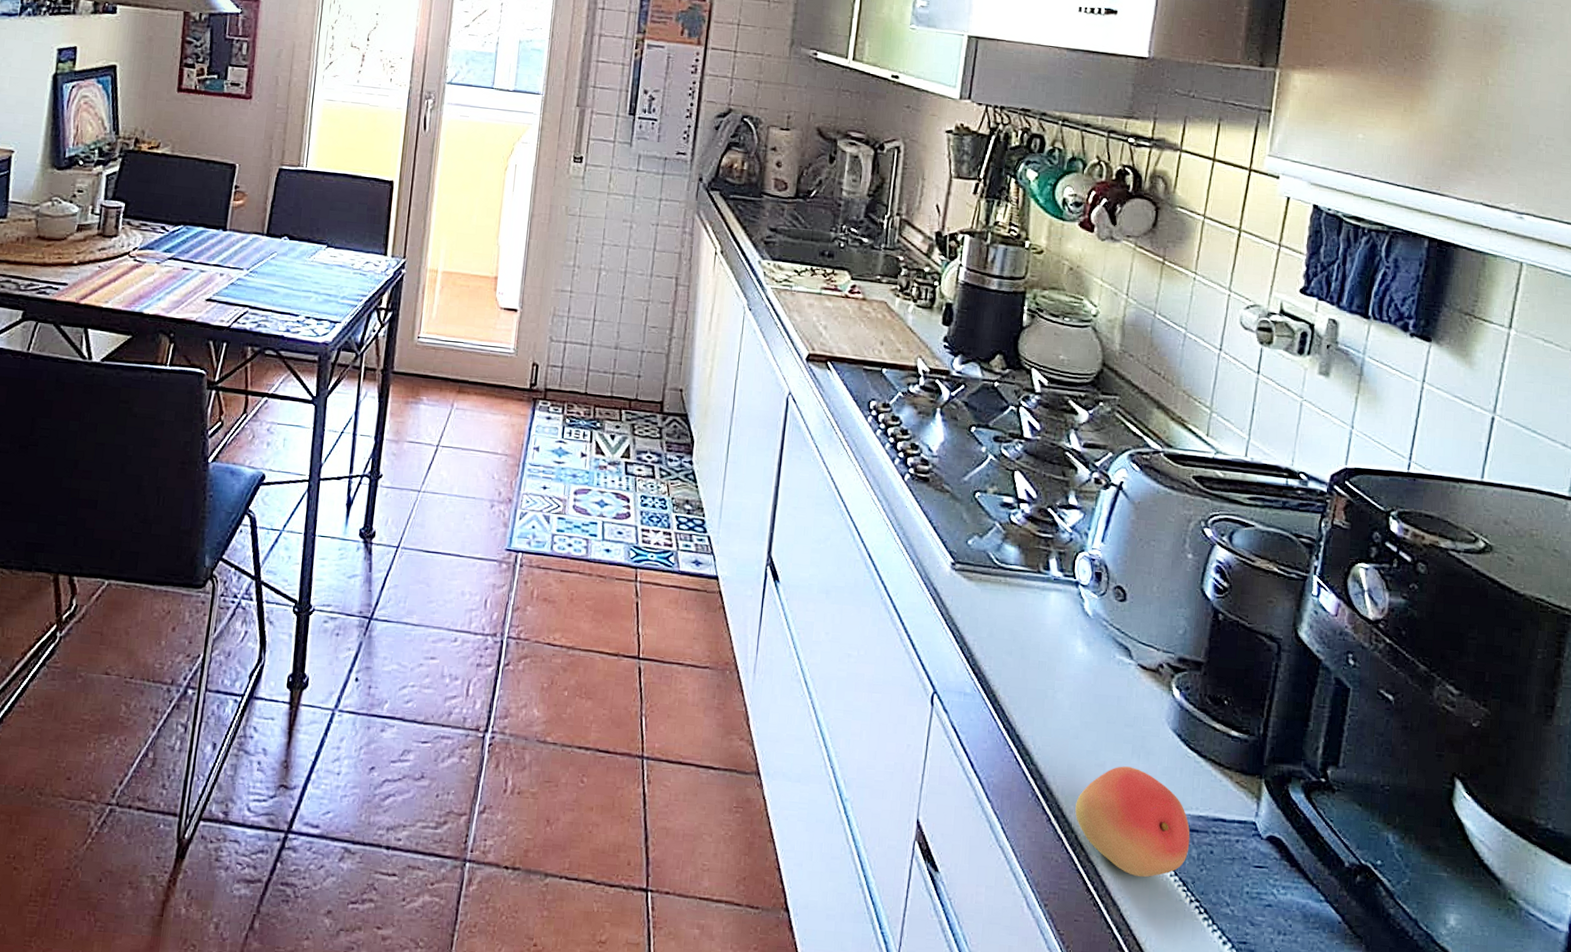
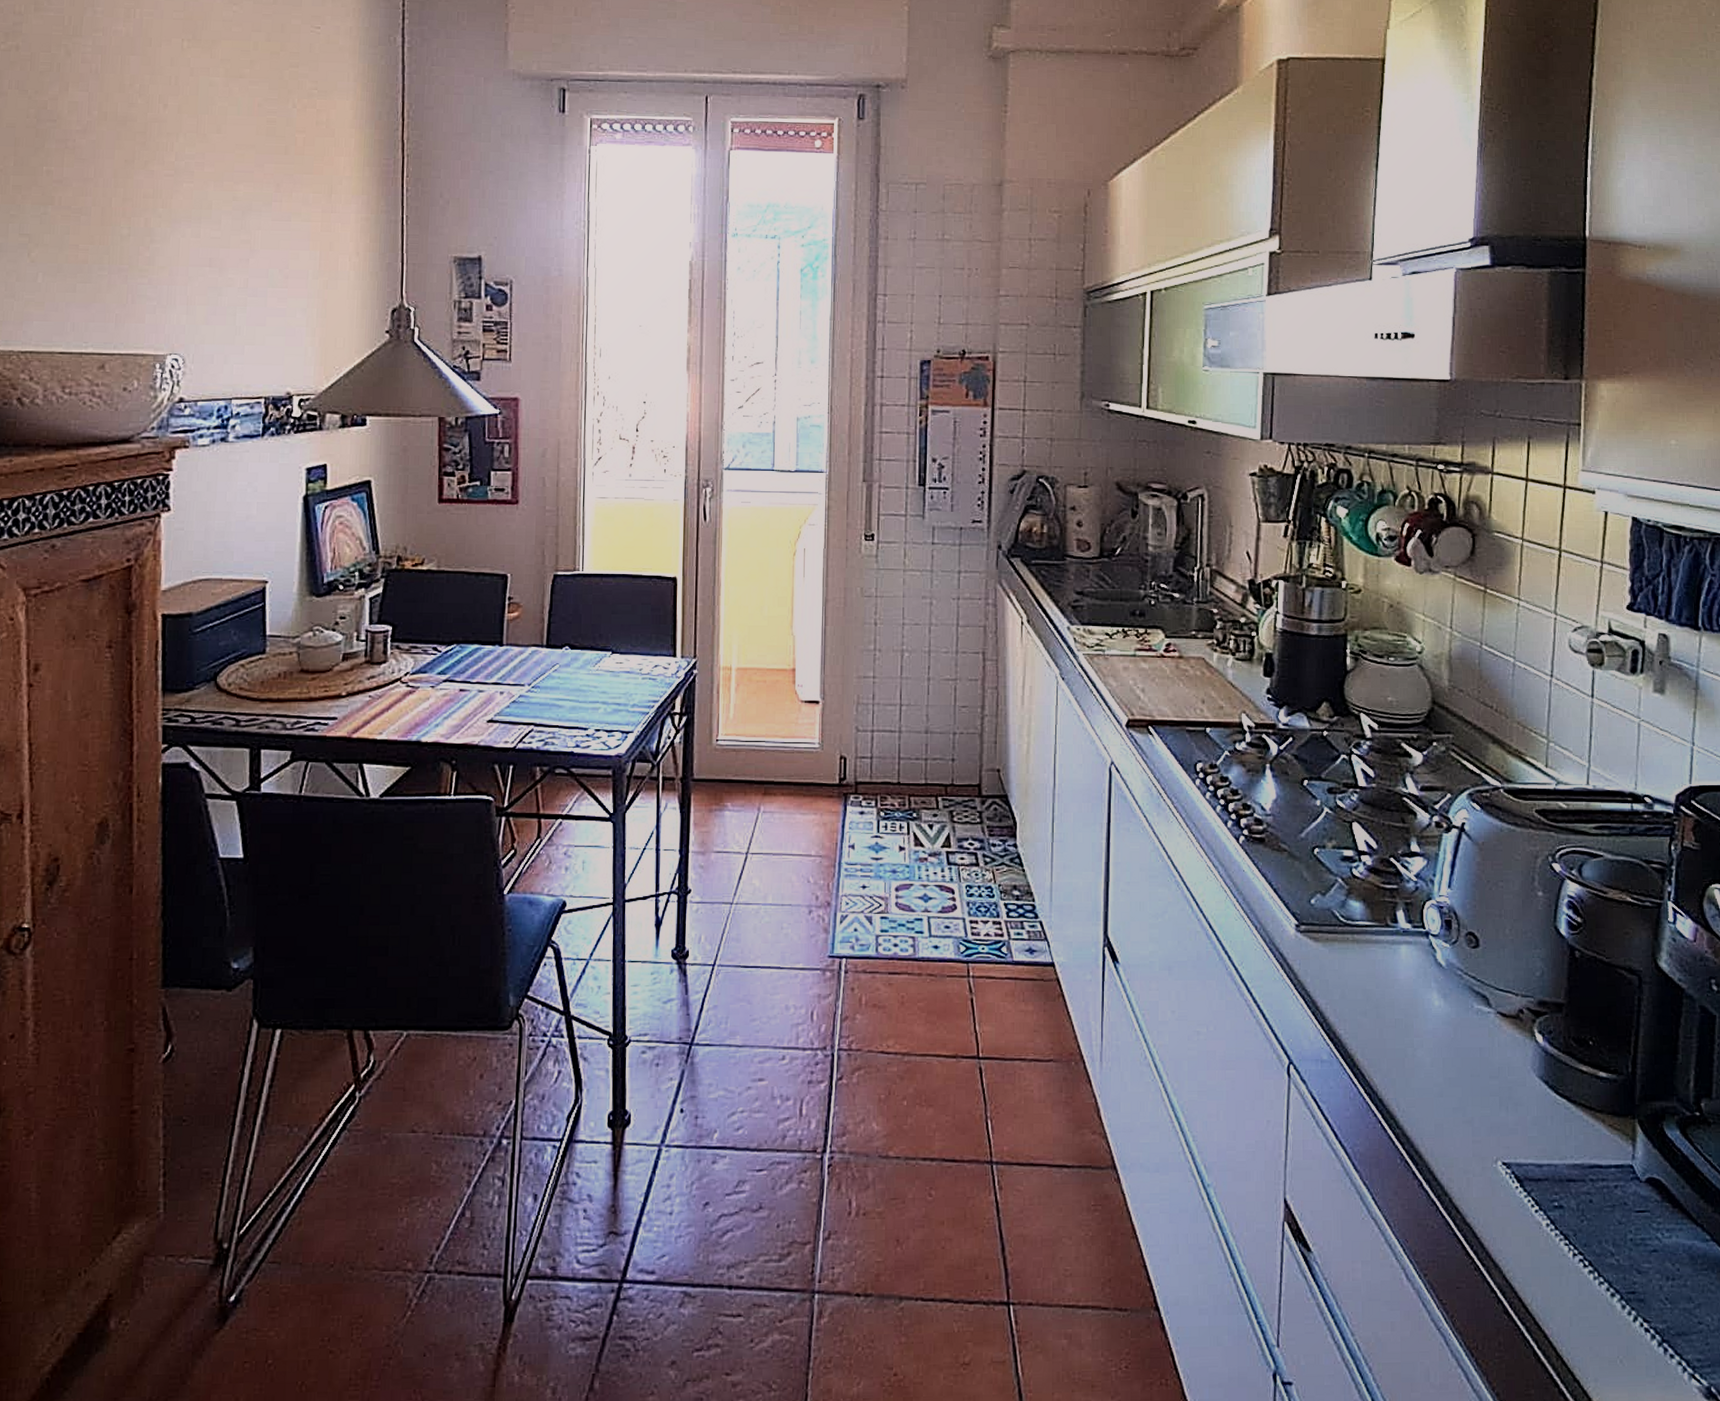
fruit: present [1075,766,1190,877] -> none [1447,1120,1568,1234]

